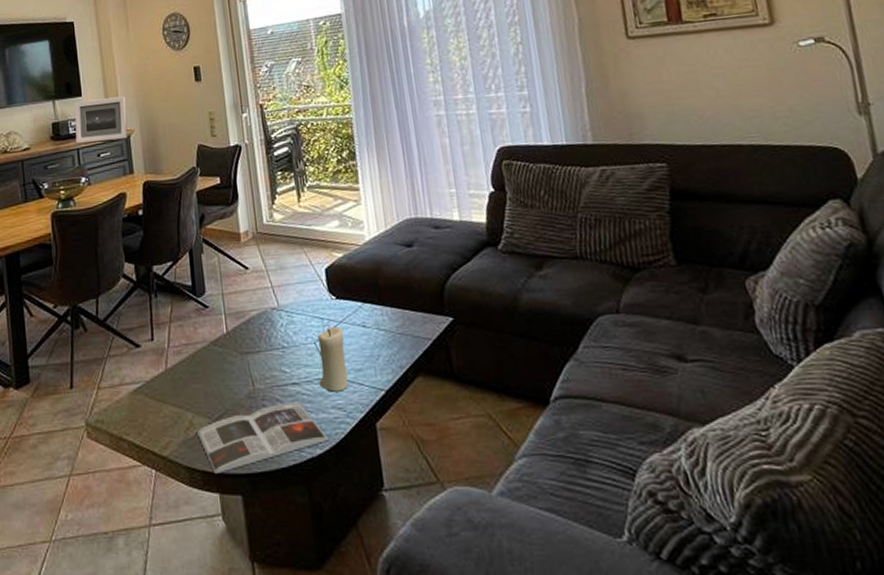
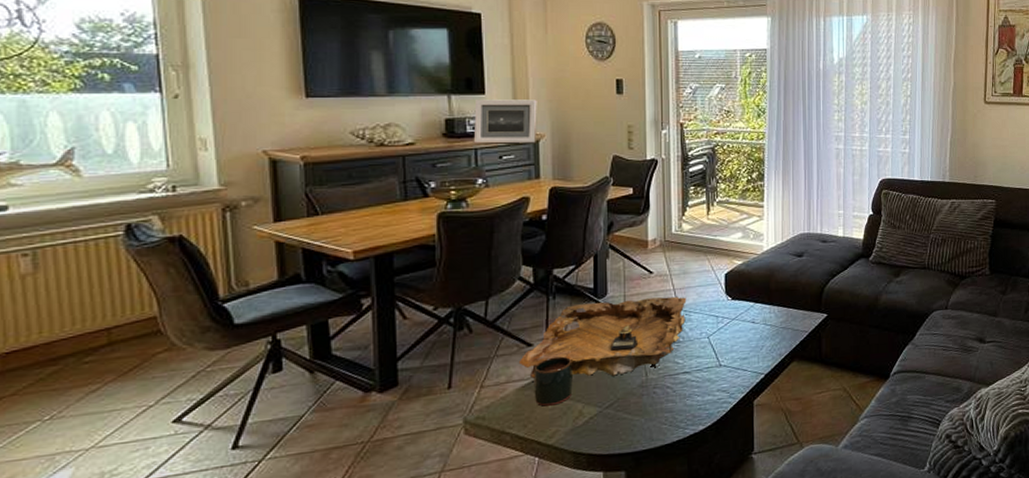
decorative tray: none [129,295,288,384] -> present [518,296,687,379]
mug: none [143,359,182,413] -> present [533,356,573,406]
magazine: present [196,402,330,473] -> none [585,388,712,455]
candle: present [317,326,349,392] -> none [708,322,735,378]

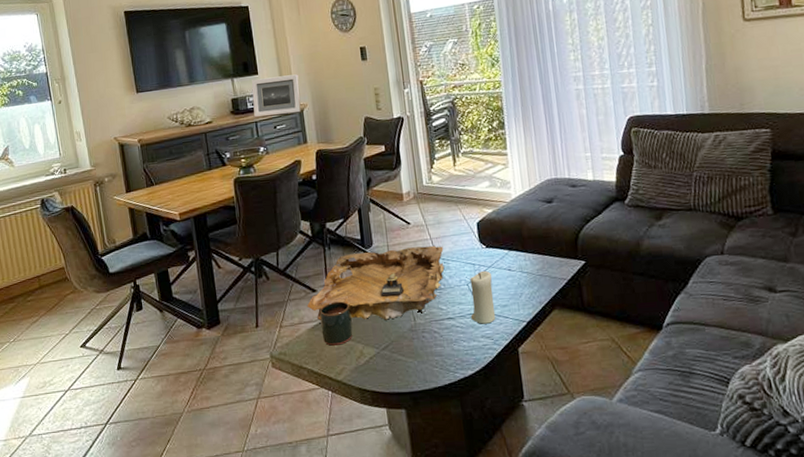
candle: none [708,322,735,378] -> present [470,270,496,324]

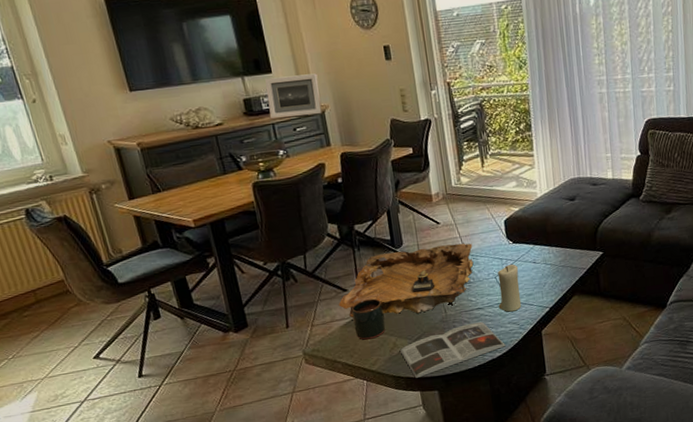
magazine: none [366,333,480,393] -> present [399,321,507,378]

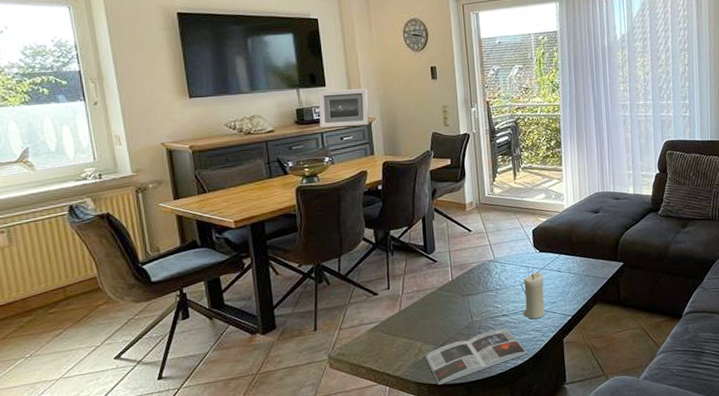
decorative tray: present [338,243,474,318] -> none [367,250,502,322]
mug: present [351,298,386,340] -> none [380,303,413,345]

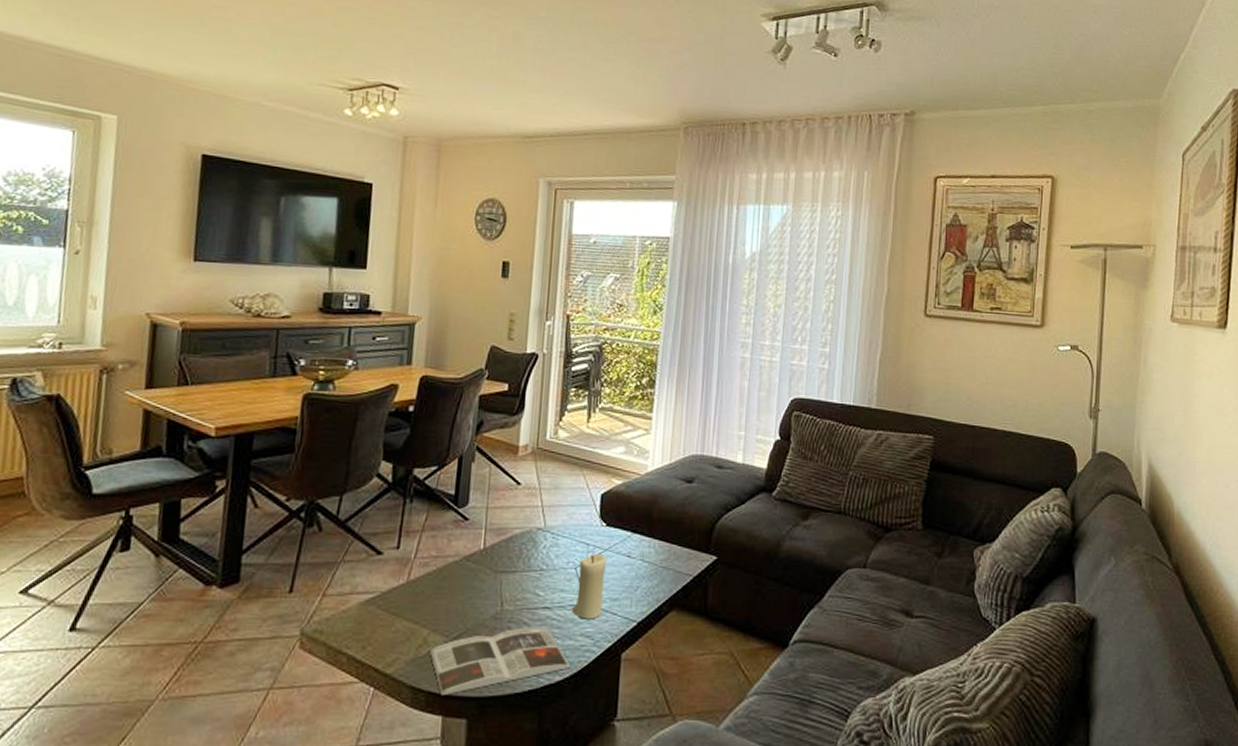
picture frame: present [318,88,370,129] -> none [349,274,418,326]

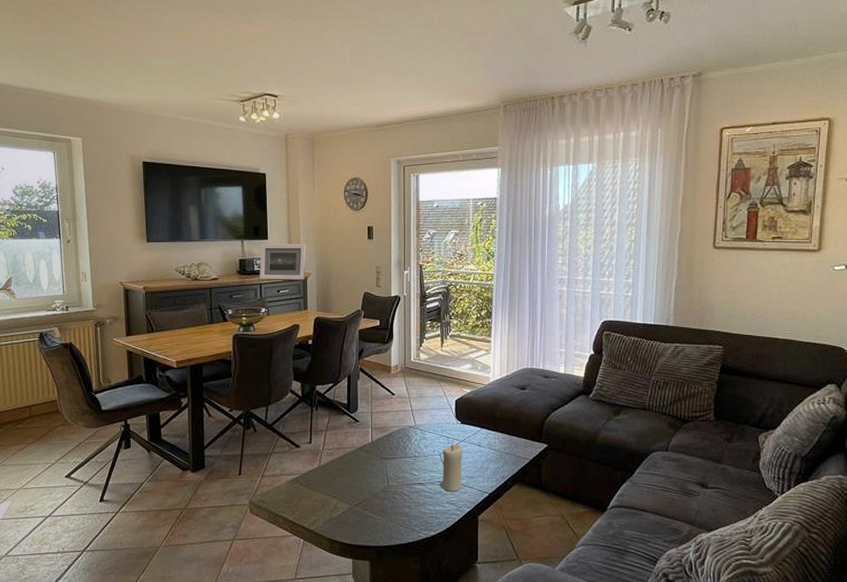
picture frame: none [349,274,418,326] -> present [260,244,306,280]
magazine: present [428,626,572,695] -> none [339,497,442,545]

